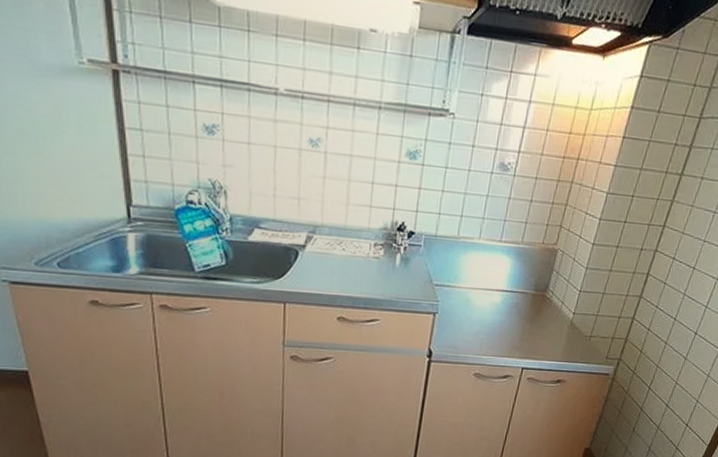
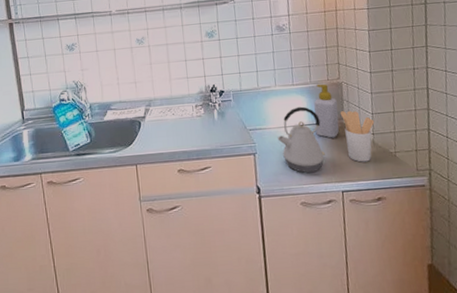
kettle: none [466,268,521,344] -> present [277,106,325,173]
soap bottle: none [511,246,546,311] -> present [314,84,340,138]
utensil holder: none [540,282,580,342] -> present [340,110,375,162]

